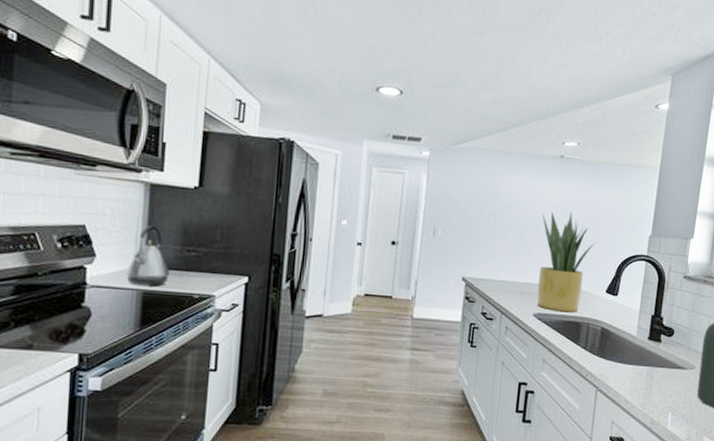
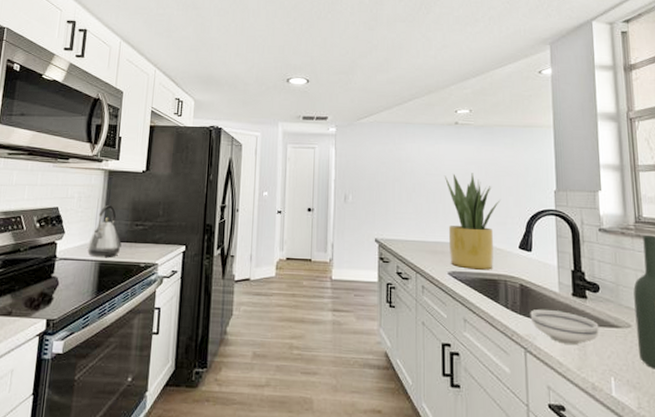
bowl: none [606,351,667,384] -> present [530,309,599,345]

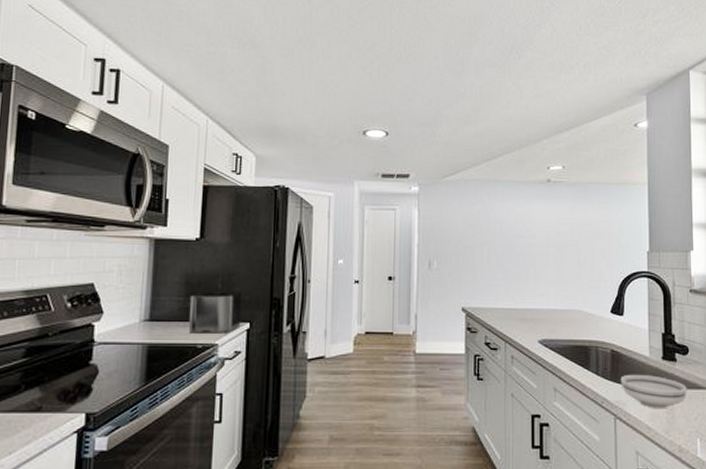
kettle: present [87,205,122,258] -> none [131,279,174,340]
toaster: none [133,216,180,255] -> present [188,290,242,335]
planter: present [444,173,501,270] -> none [535,234,593,337]

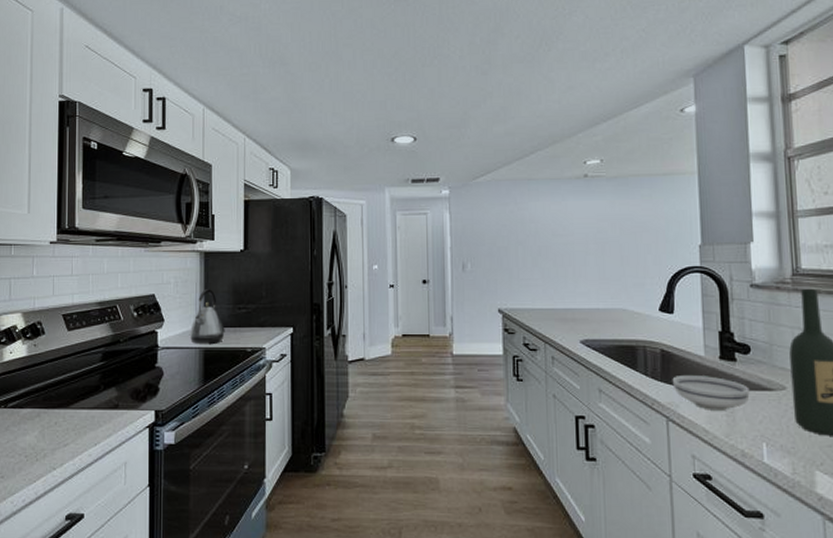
kettle: none [131,279,174,340] -> present [189,289,225,345]
toaster: present [188,290,242,335] -> none [238,298,285,339]

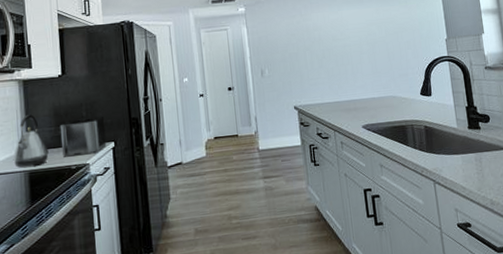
toaster: none [238,298,285,339] -> present [59,115,107,158]
bowl: present [672,374,750,410] -> none [435,143,493,171]

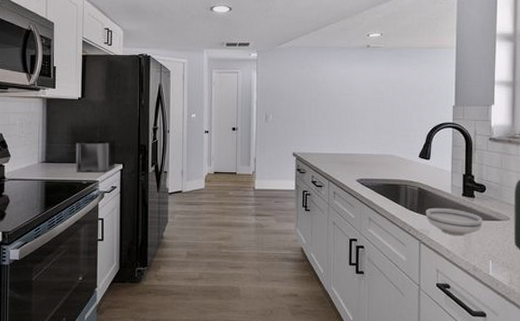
kettle: present [13,115,49,169] -> none [32,130,64,177]
bowl: none [435,143,493,171] -> present [425,207,483,235]

